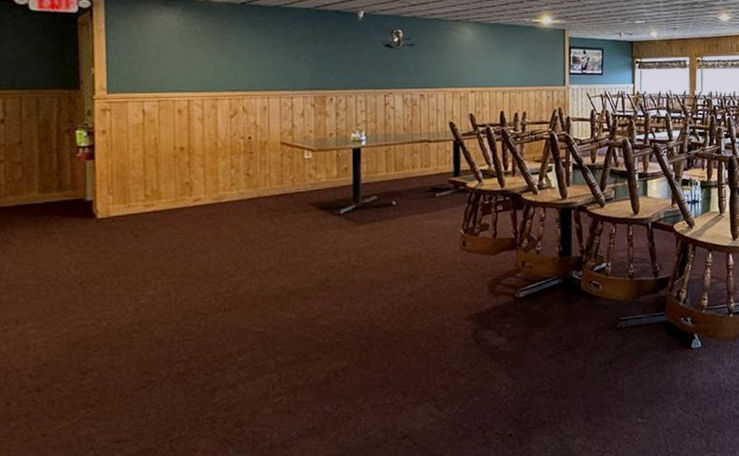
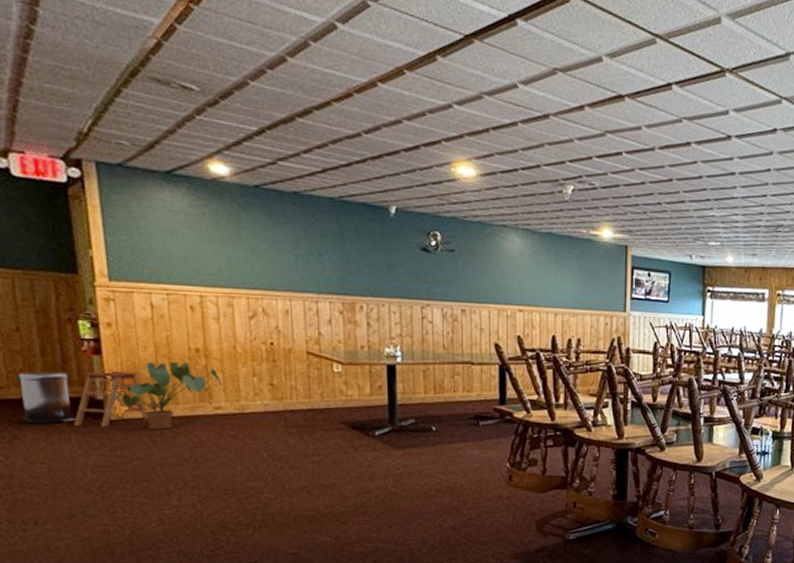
pedal bin: none [13,179,65,229] -> present [15,371,76,425]
step ladder: none [62,173,132,228] -> present [73,371,148,428]
house plant: none [101,160,202,225] -> present [113,361,221,431]

